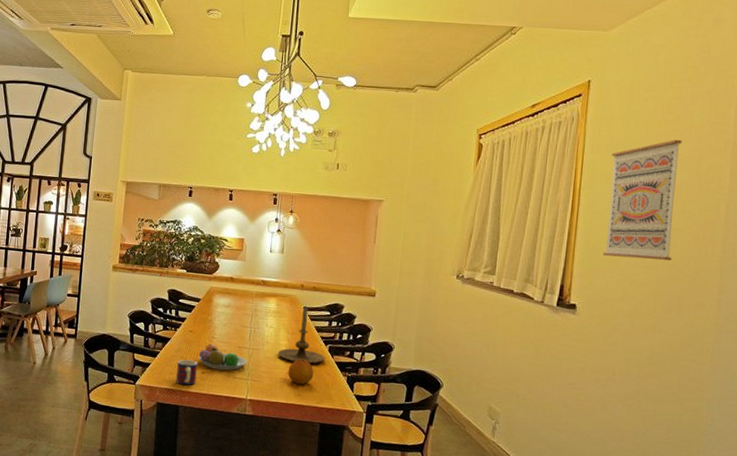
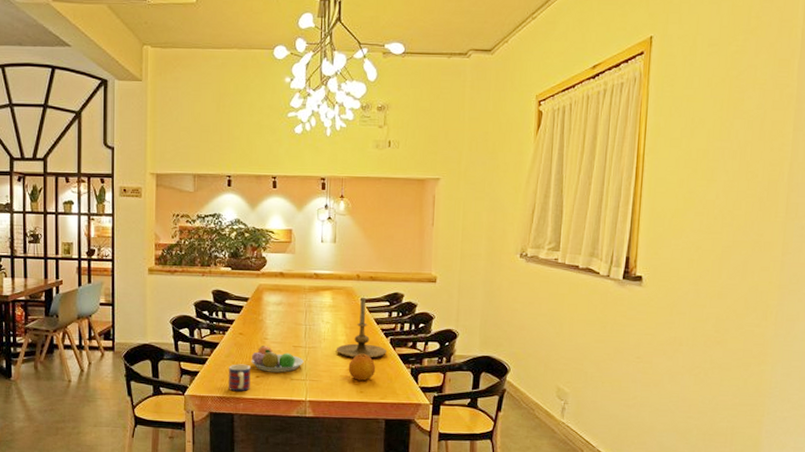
wall art: present [603,139,682,261] -> none [668,96,746,225]

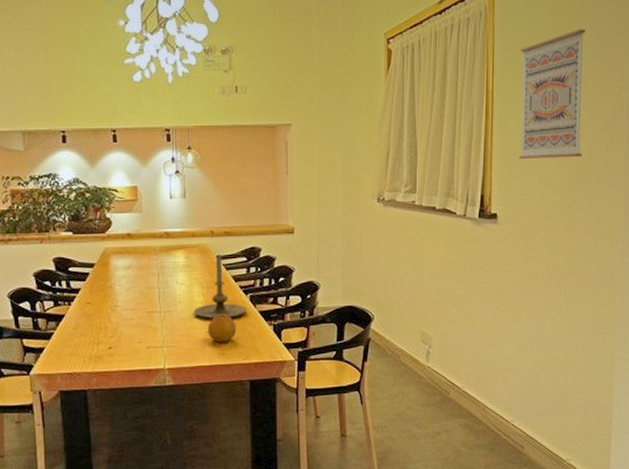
mug: present [229,364,251,392] -> none [78,335,103,366]
fruit bowl: present [251,346,304,373] -> none [101,314,160,342]
wall art: none [668,96,746,225] -> present [519,29,586,159]

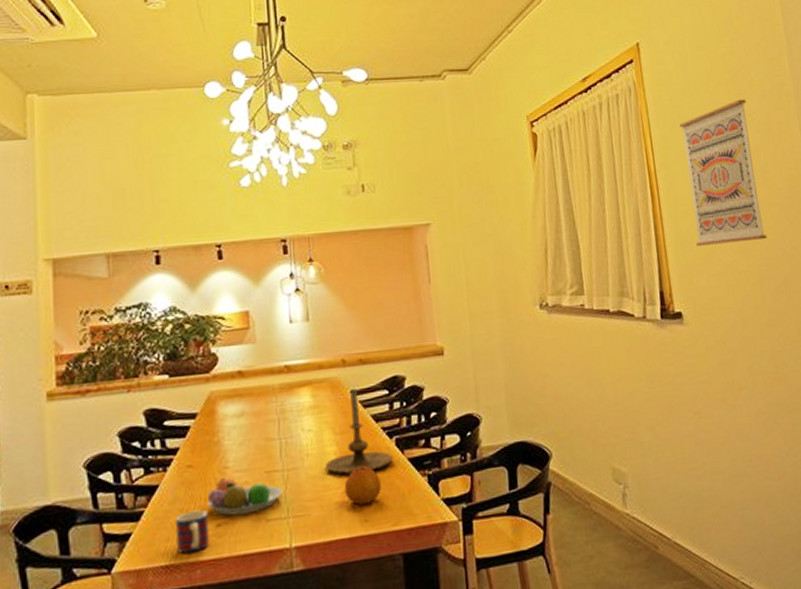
mug: none [78,335,103,366] -> present [176,509,209,554]
fruit bowl: none [101,314,160,342] -> present [207,477,283,516]

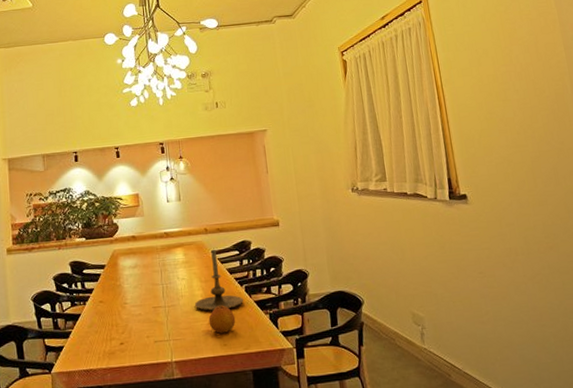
mug: present [176,509,209,554] -> none [93,332,116,363]
fruit bowl: present [207,477,283,516] -> none [113,310,165,338]
wall art: present [679,99,767,246] -> none [461,26,538,143]

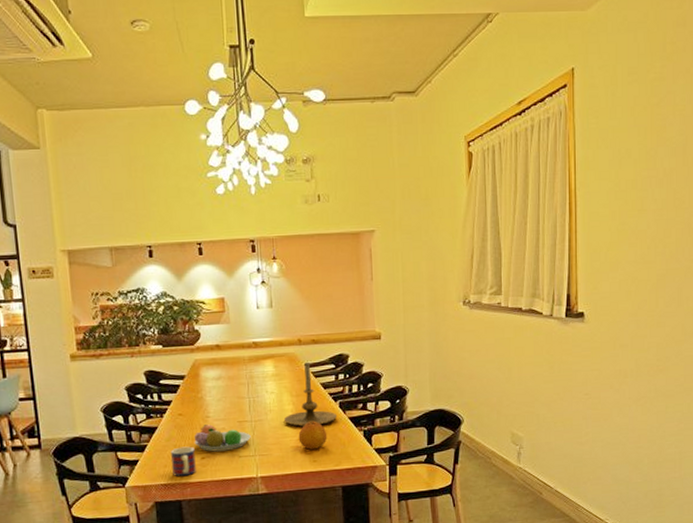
mug: none [93,332,116,363] -> present [171,446,196,477]
fruit bowl: none [113,310,165,338] -> present [193,424,251,452]

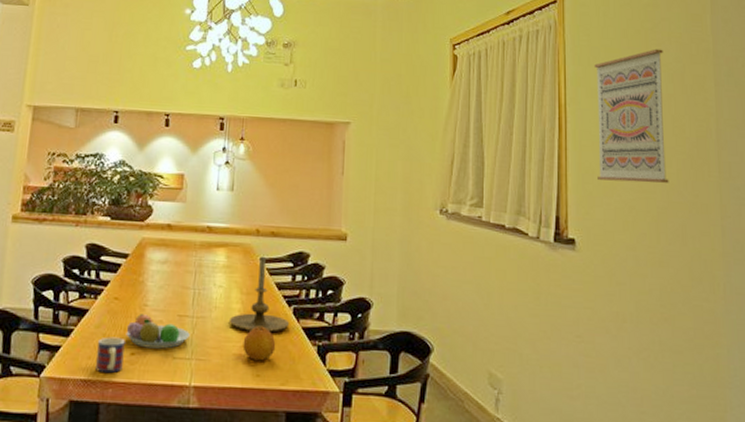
wall art: none [602,124,668,257] -> present [594,49,669,183]

